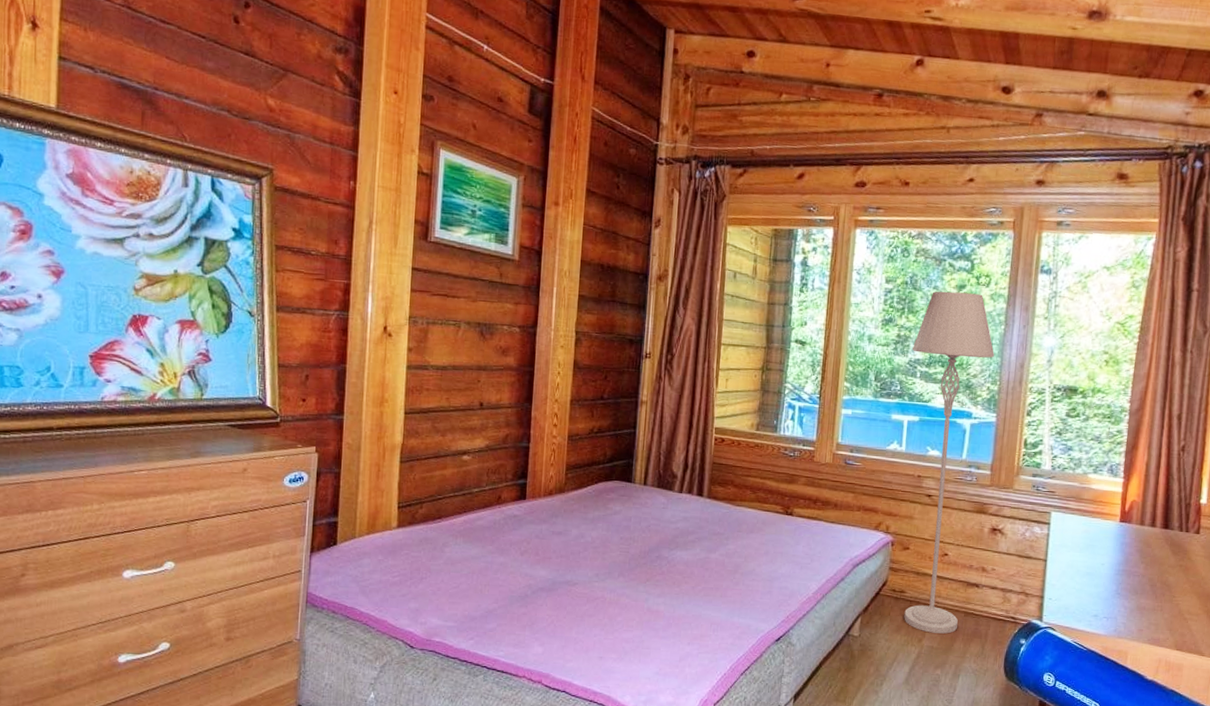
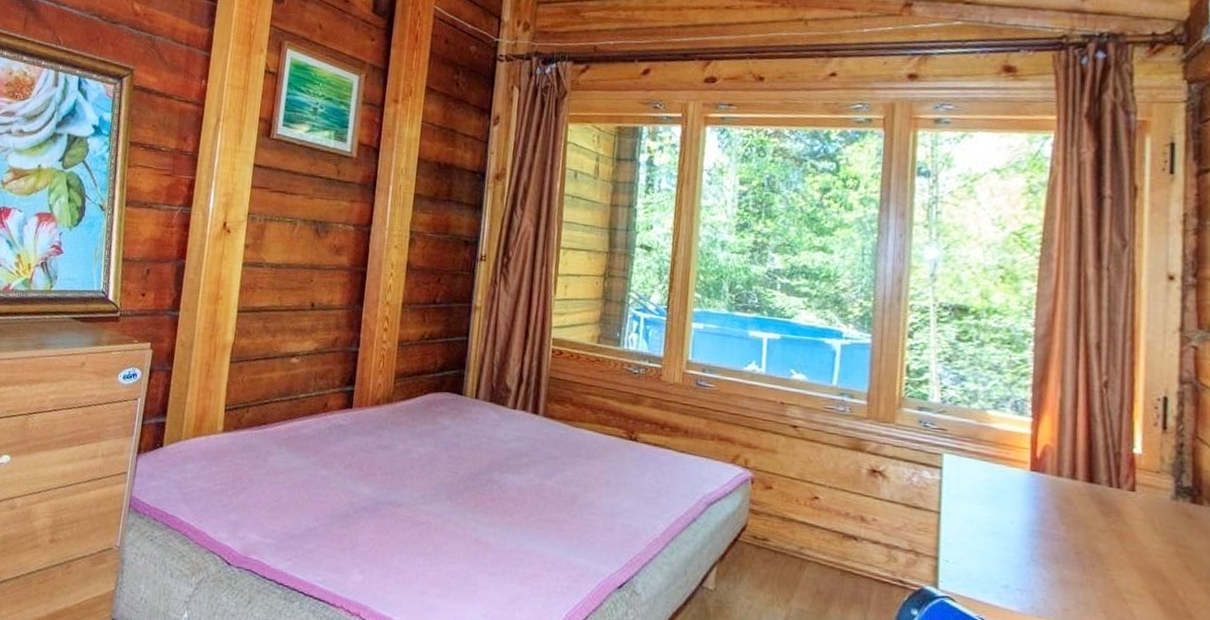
floor lamp: present [904,291,994,634] -> none [767,194,867,595]

